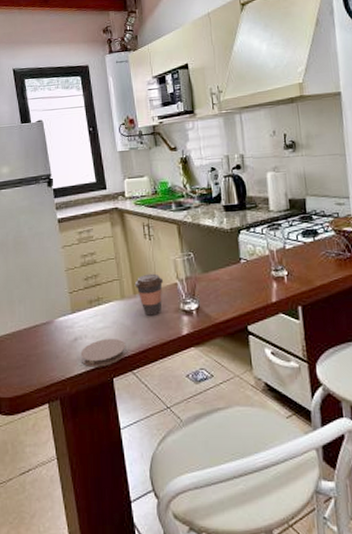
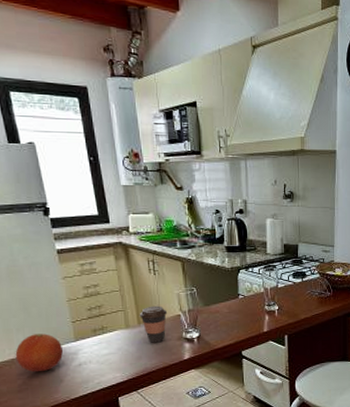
fruit: none [16,305,61,347] -> present [15,334,64,373]
coaster: present [80,338,127,367] -> none [85,363,131,389]

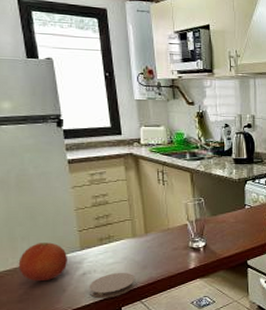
coaster: none [85,363,131,389] -> present [89,272,136,299]
coffee cup: present [139,305,168,343] -> none [146,215,175,252]

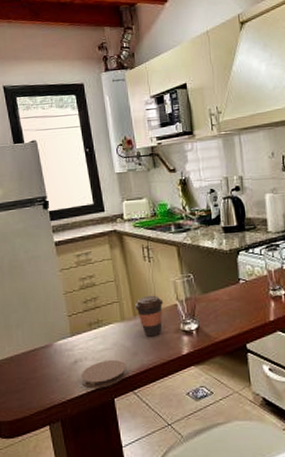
fruit: present [18,242,68,282] -> none [14,329,60,371]
coffee cup: none [146,215,175,252] -> present [134,295,164,337]

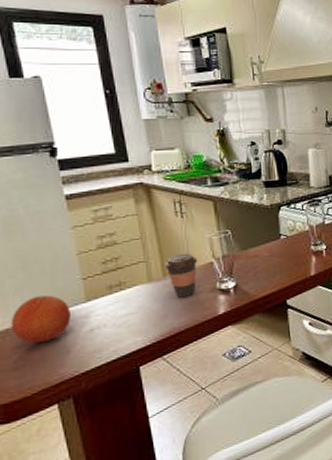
fruit: none [14,329,60,371] -> present [10,295,72,344]
coaster: present [81,359,128,389] -> none [98,324,156,359]

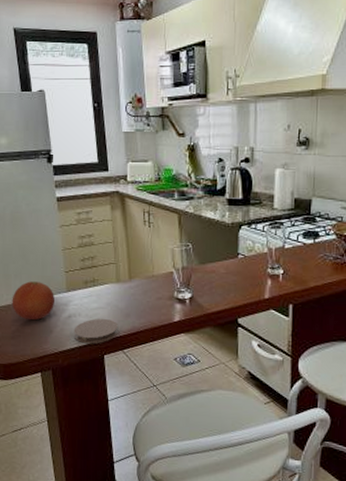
coaster: none [98,324,156,359] -> present [73,318,119,344]
coffee cup: present [164,253,198,298] -> none [130,260,160,301]

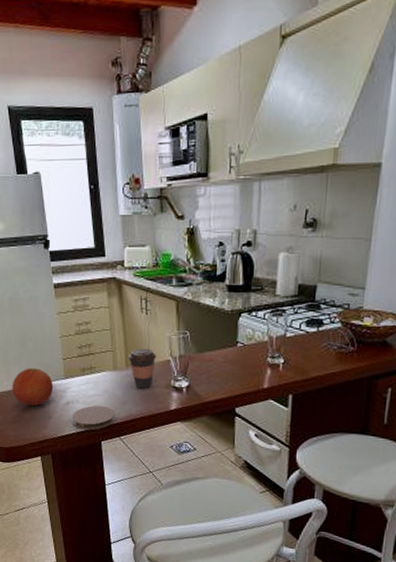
coffee cup: none [130,260,160,301] -> present [127,348,157,389]

